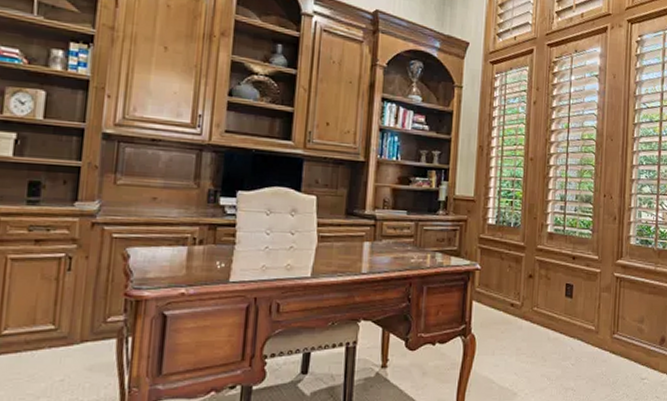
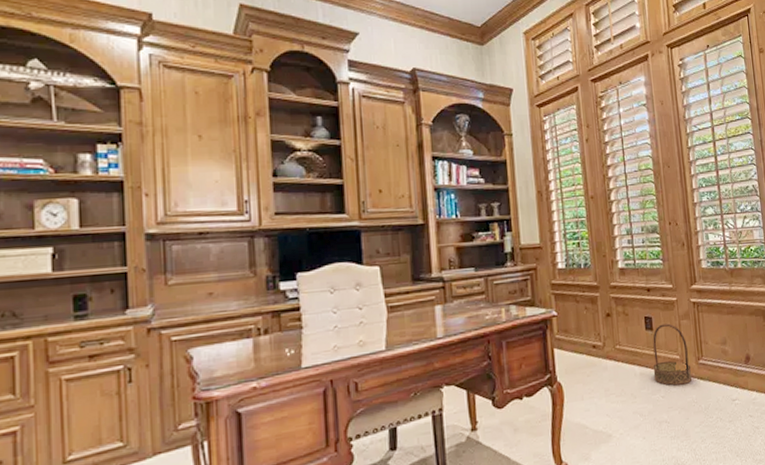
basket: none [566,293,605,356] -> present [653,323,692,386]

